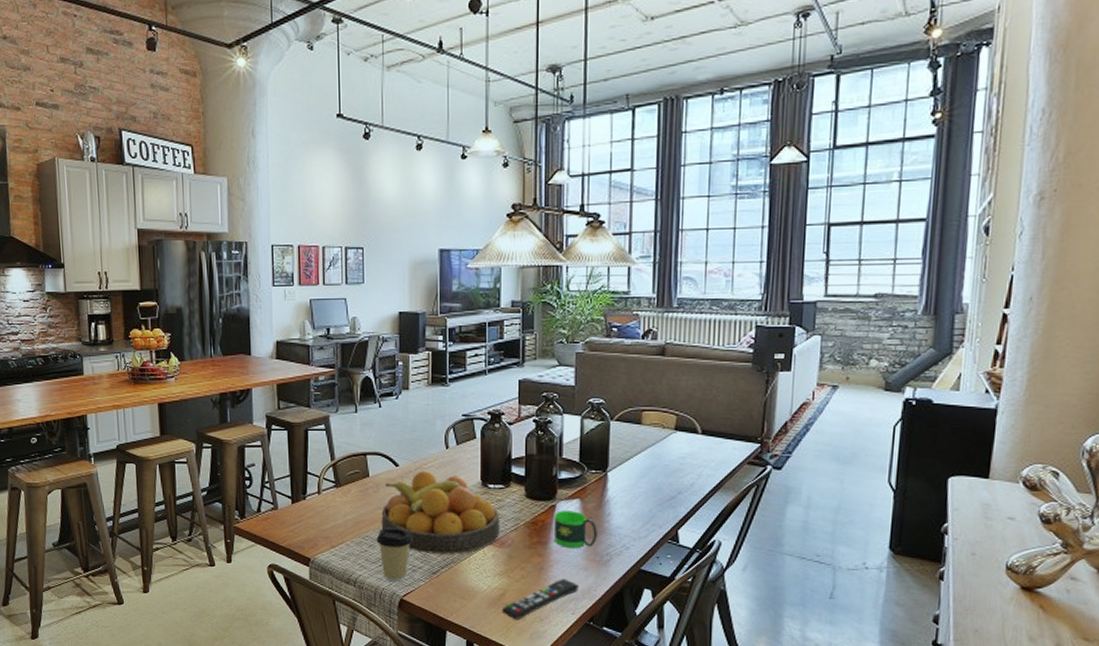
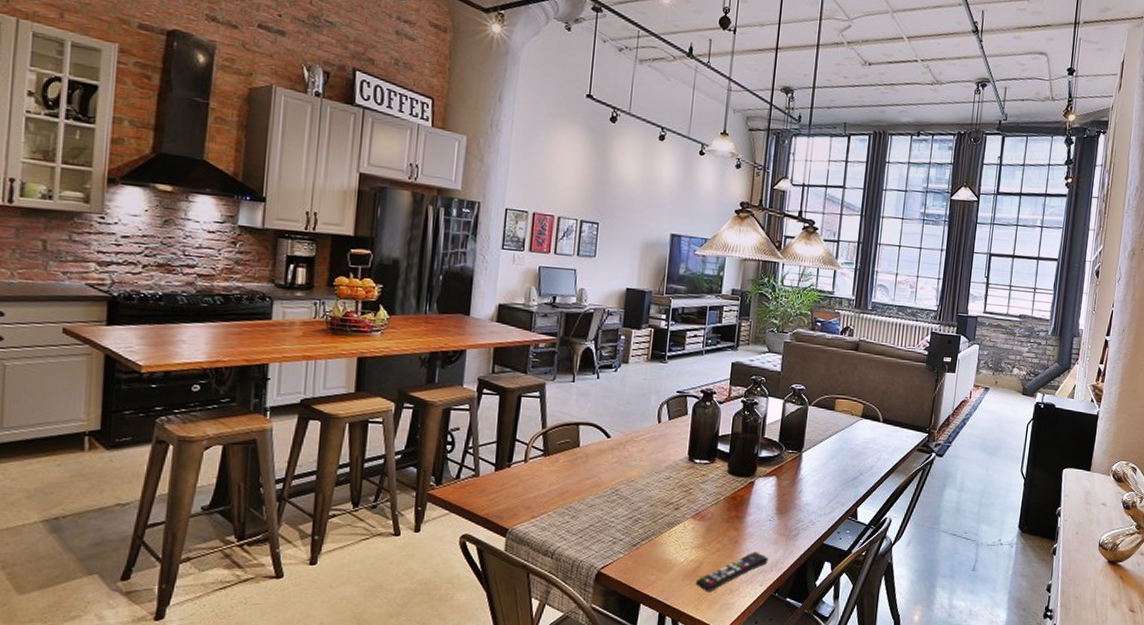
coffee cup: present [376,527,413,583] -> none [579,498,617,555]
fruit bowl: present [381,471,500,554] -> none [586,444,703,527]
mug: present [553,510,597,548] -> none [750,487,789,522]

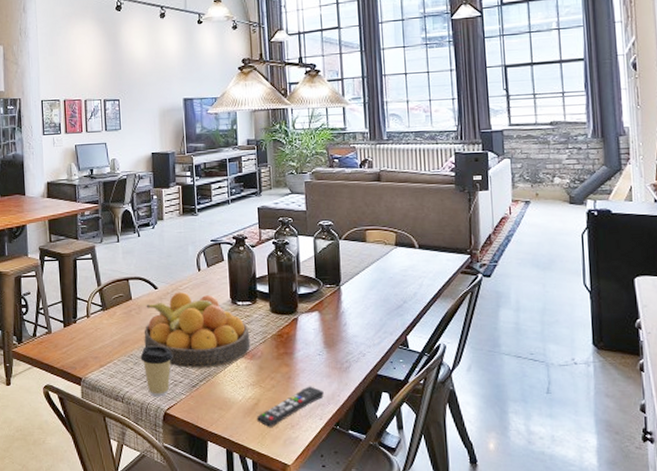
coffee cup: none [579,498,617,555] -> present [140,345,173,397]
fruit bowl: none [586,444,703,527] -> present [144,292,250,368]

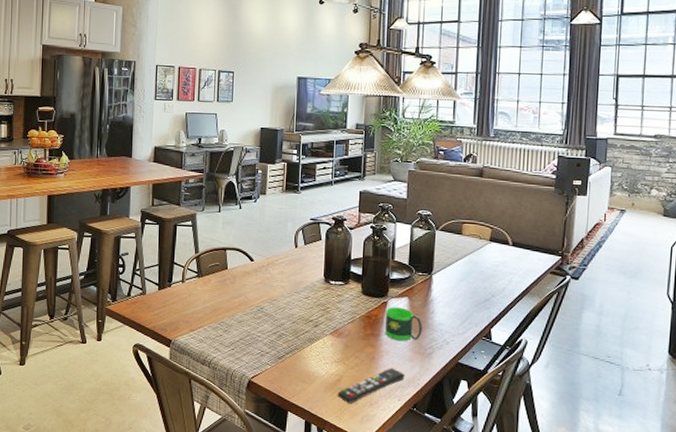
coffee cup: present [140,345,173,397] -> none [230,315,263,365]
fruit bowl: present [144,292,250,368] -> none [235,266,339,342]
mug: none [297,322,337,357] -> present [384,307,422,341]

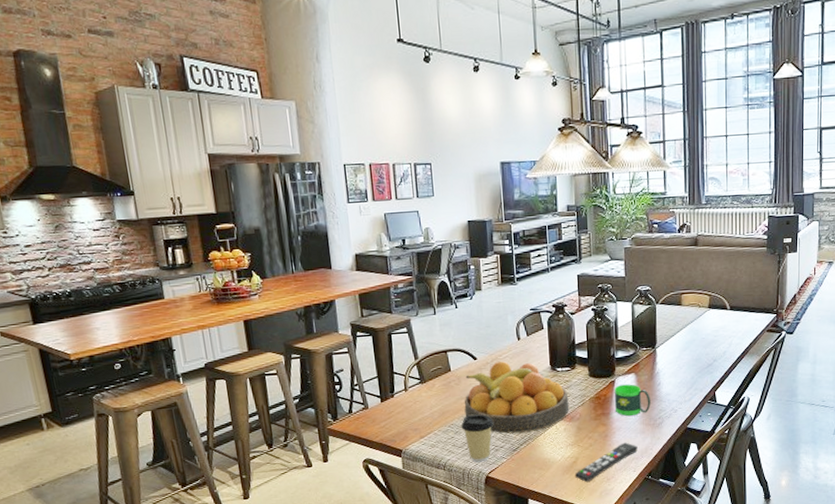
coffee cup: none [230,315,263,365] -> present [461,414,494,463]
fruit bowl: none [235,266,339,342] -> present [464,361,569,434]

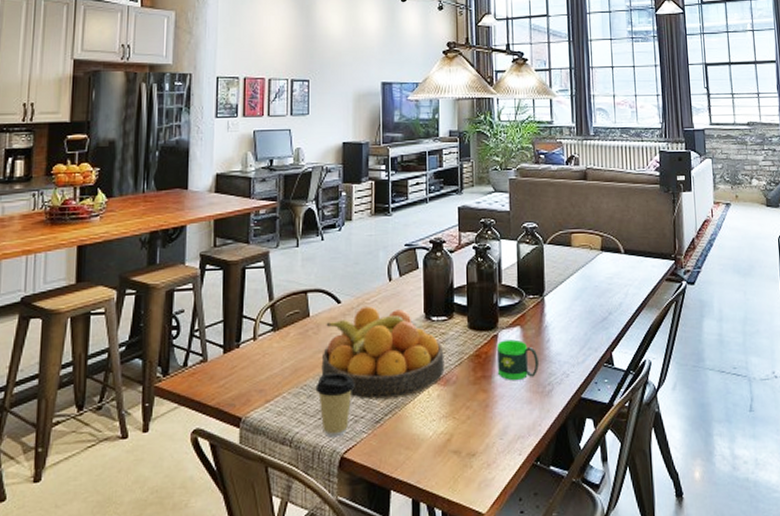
remote control: present [574,442,638,483] -> none [448,415,524,469]

